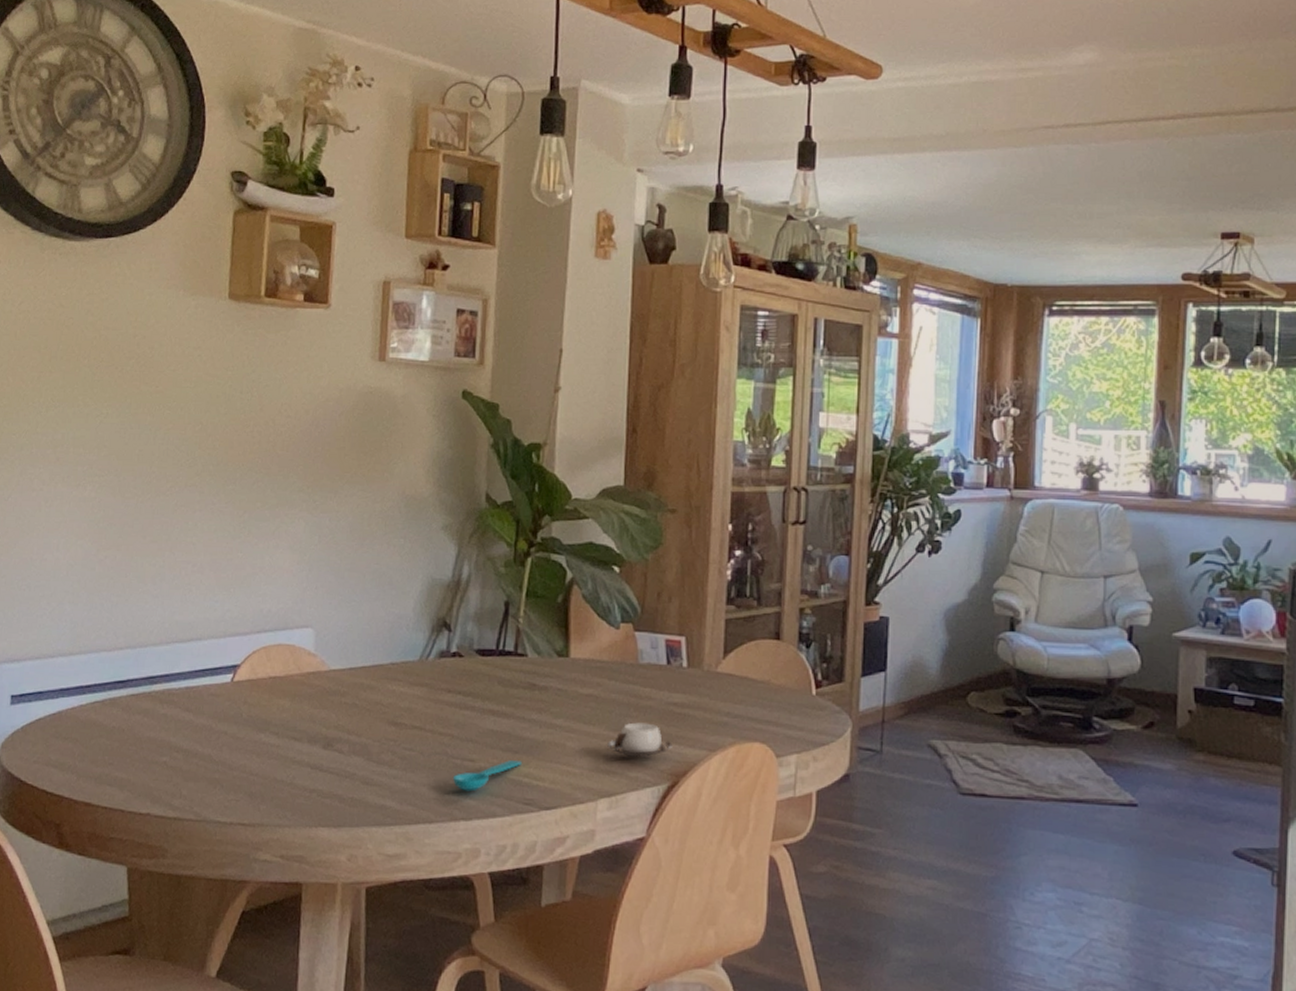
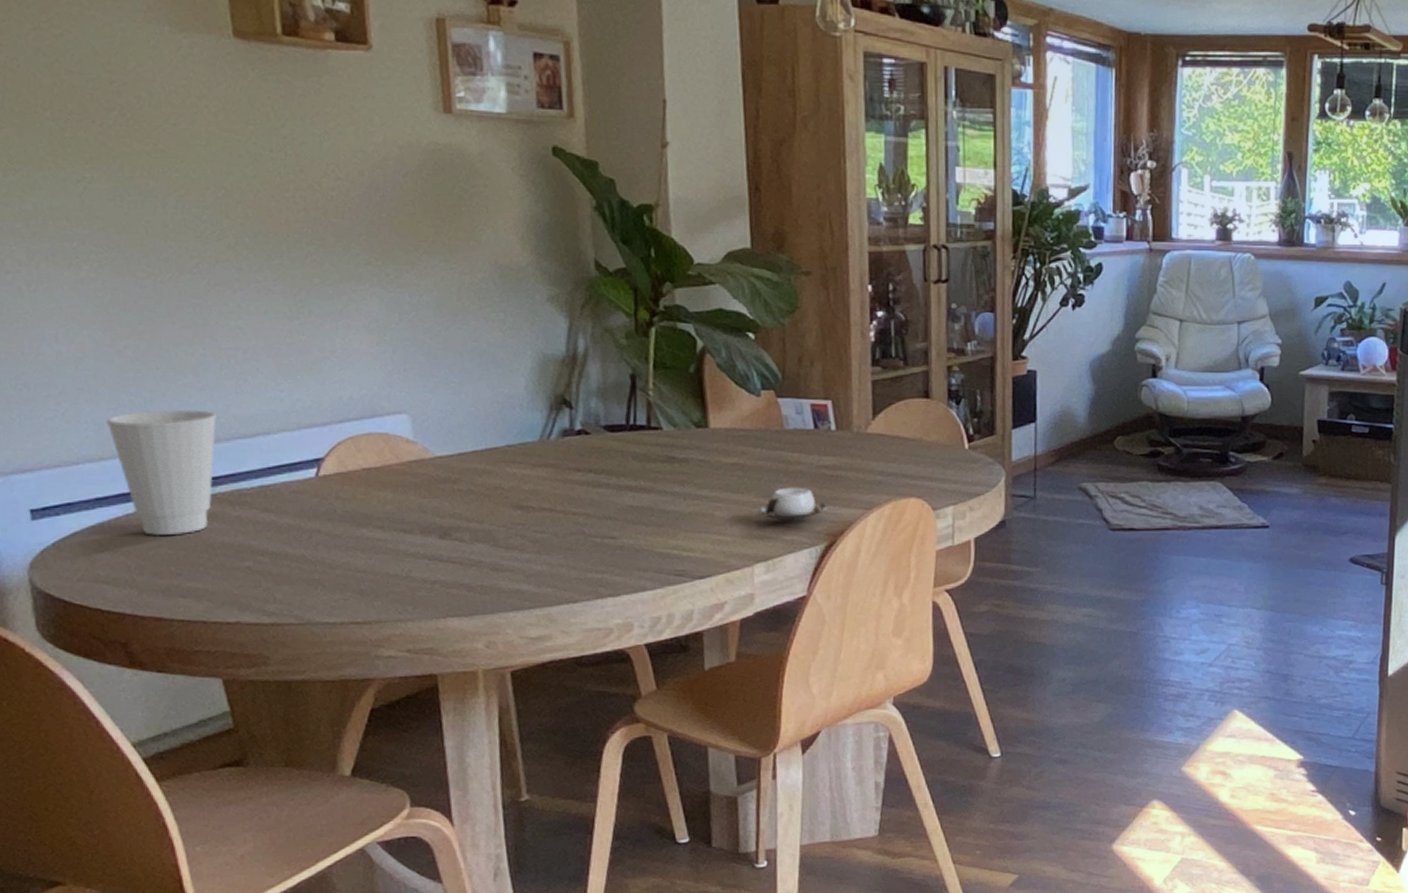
cup: none [80,613,164,727] -> present [105,409,218,537]
spoon: present [452,760,522,792] -> none [593,534,668,568]

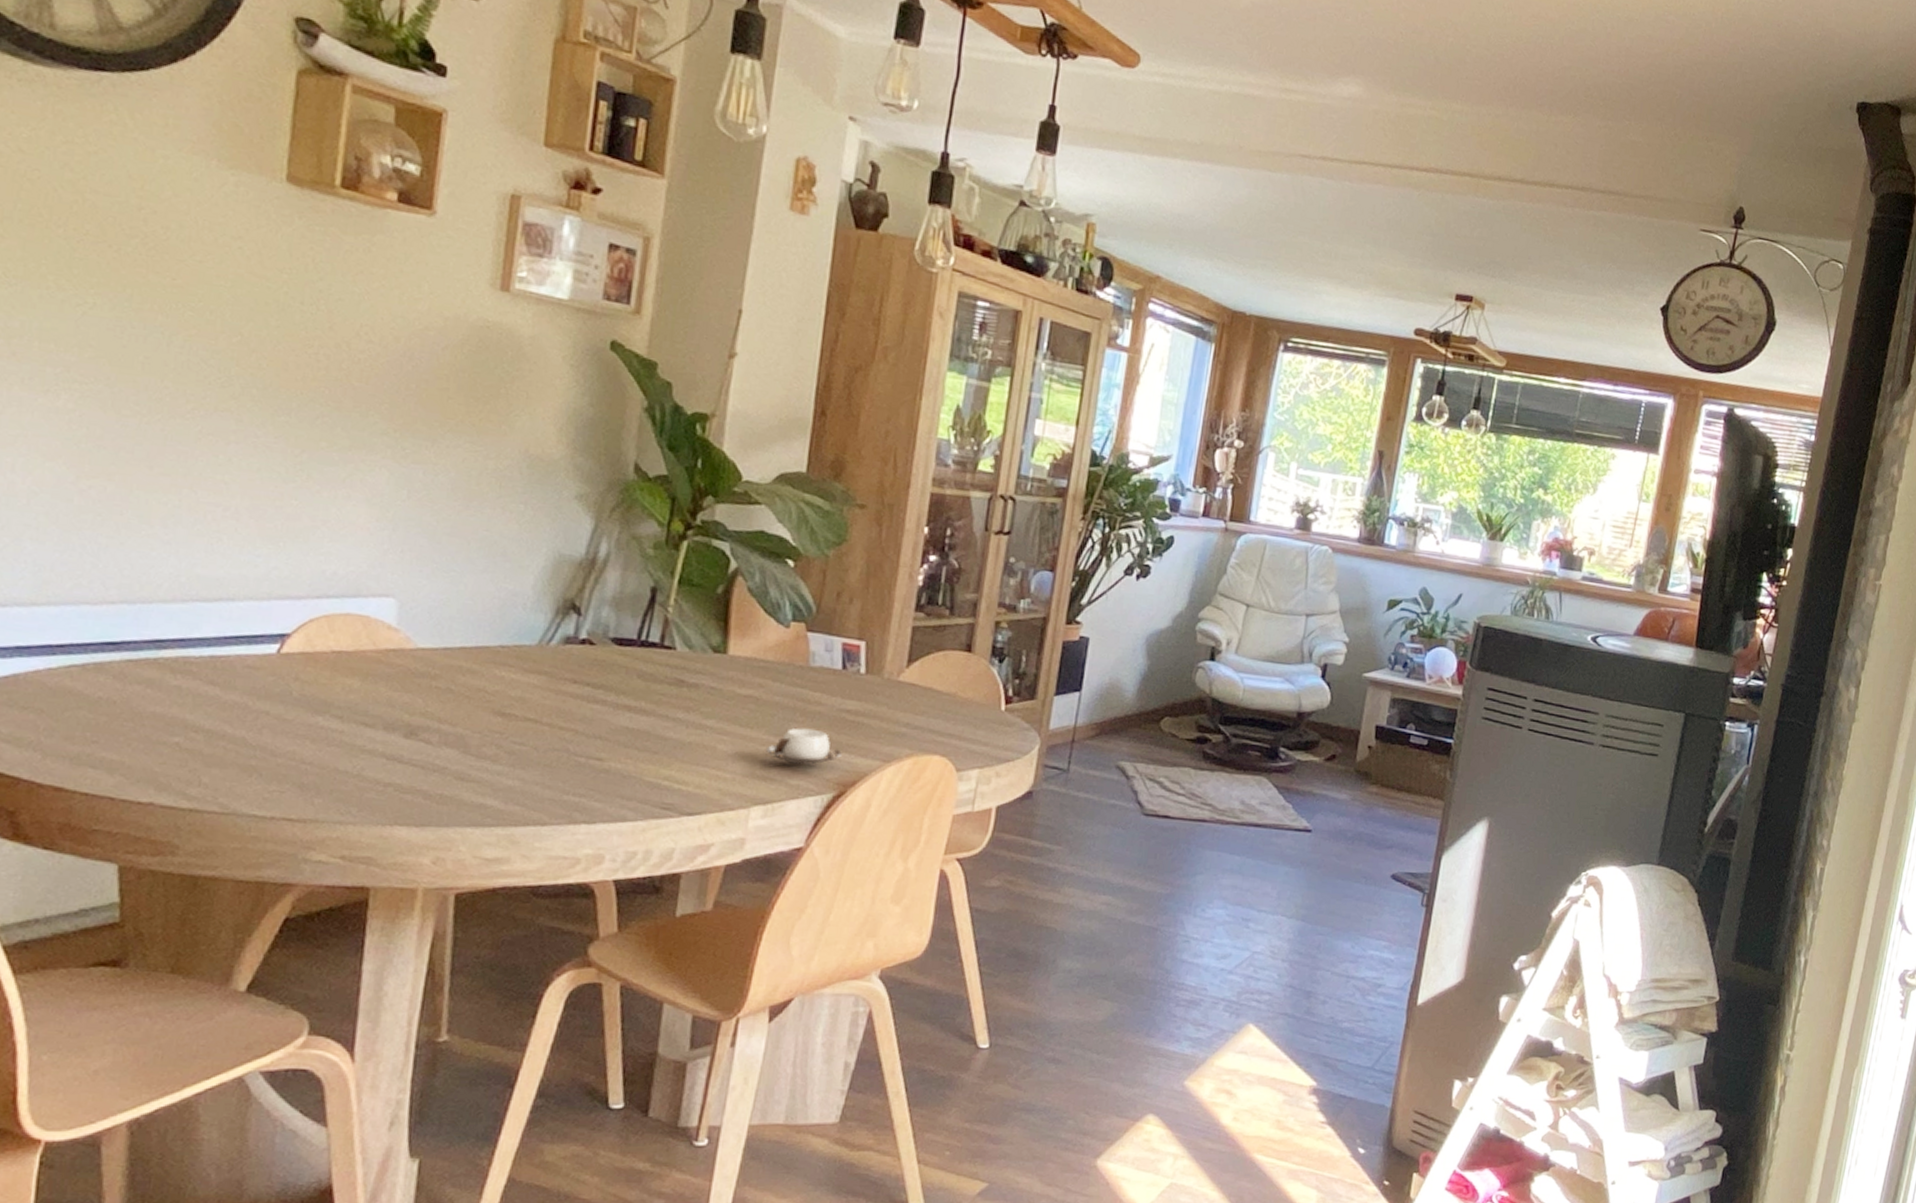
cup: present [105,409,218,537] -> none [48,558,179,698]

